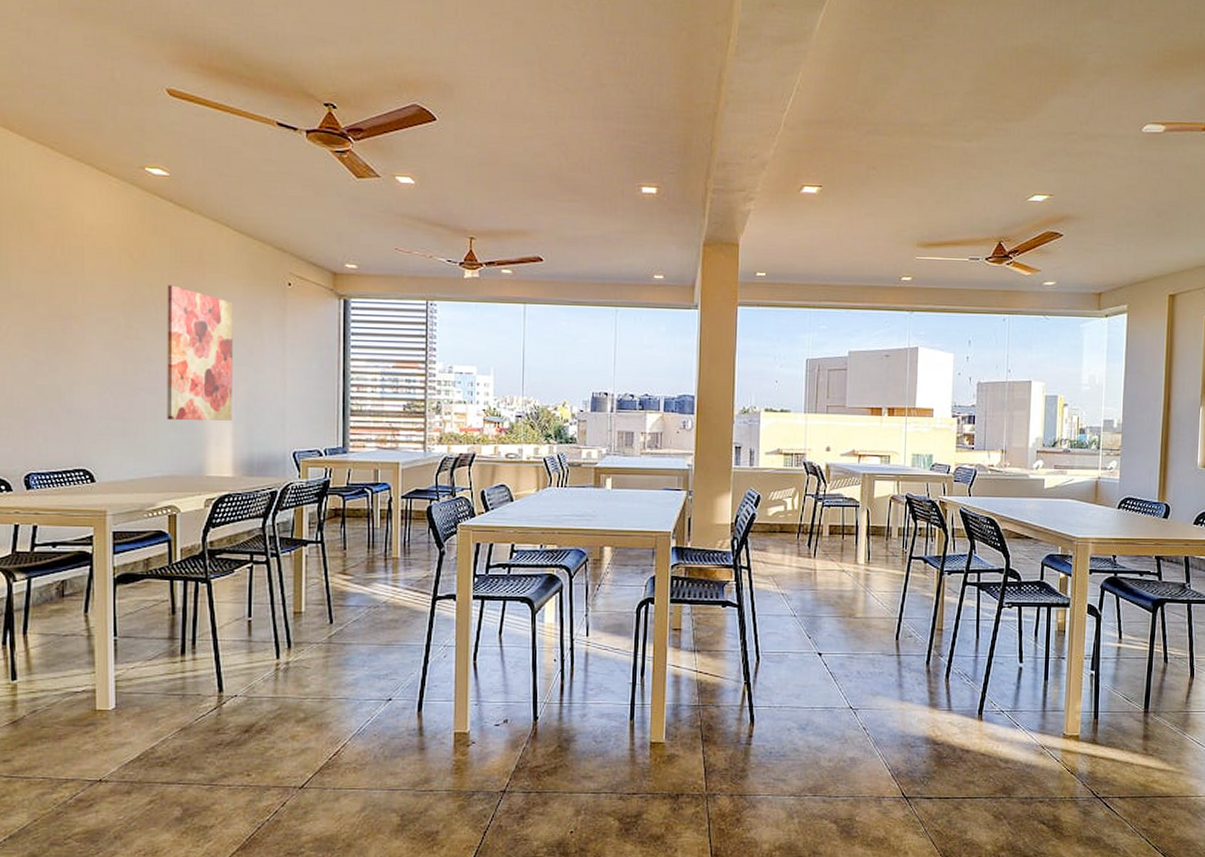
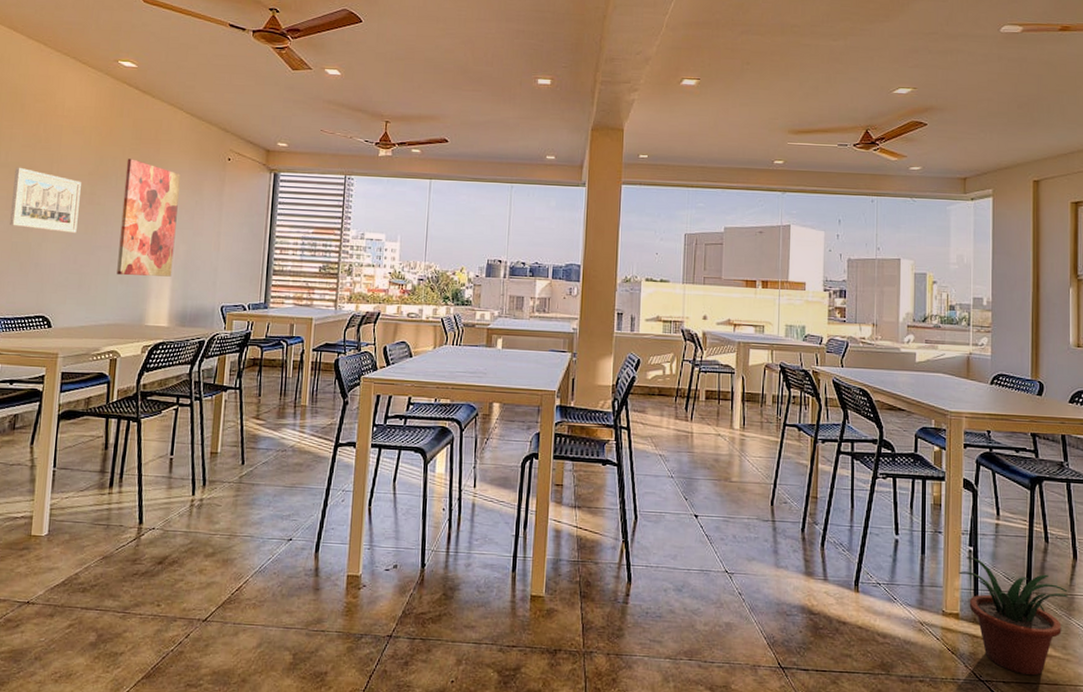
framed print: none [31,296,114,373] -> present [10,167,81,233]
potted plant: none [1080,681,1184,790] -> present [959,557,1068,676]

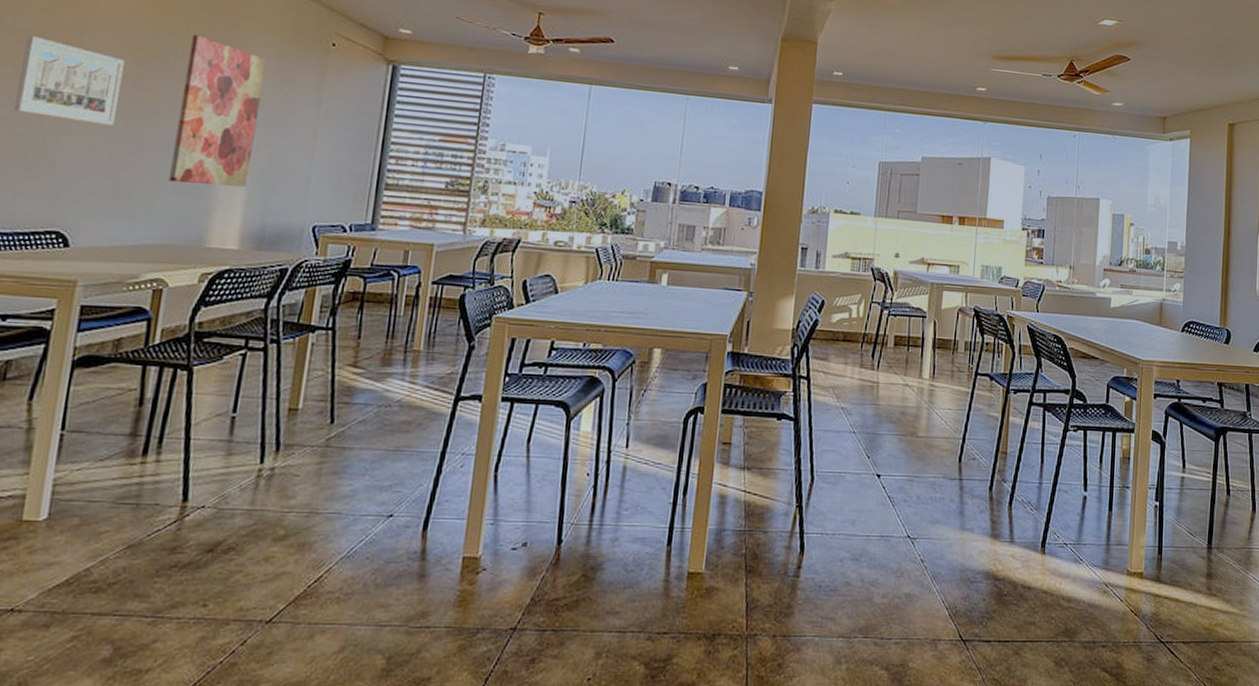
potted plant: present [959,557,1068,676] -> none [1144,512,1246,634]

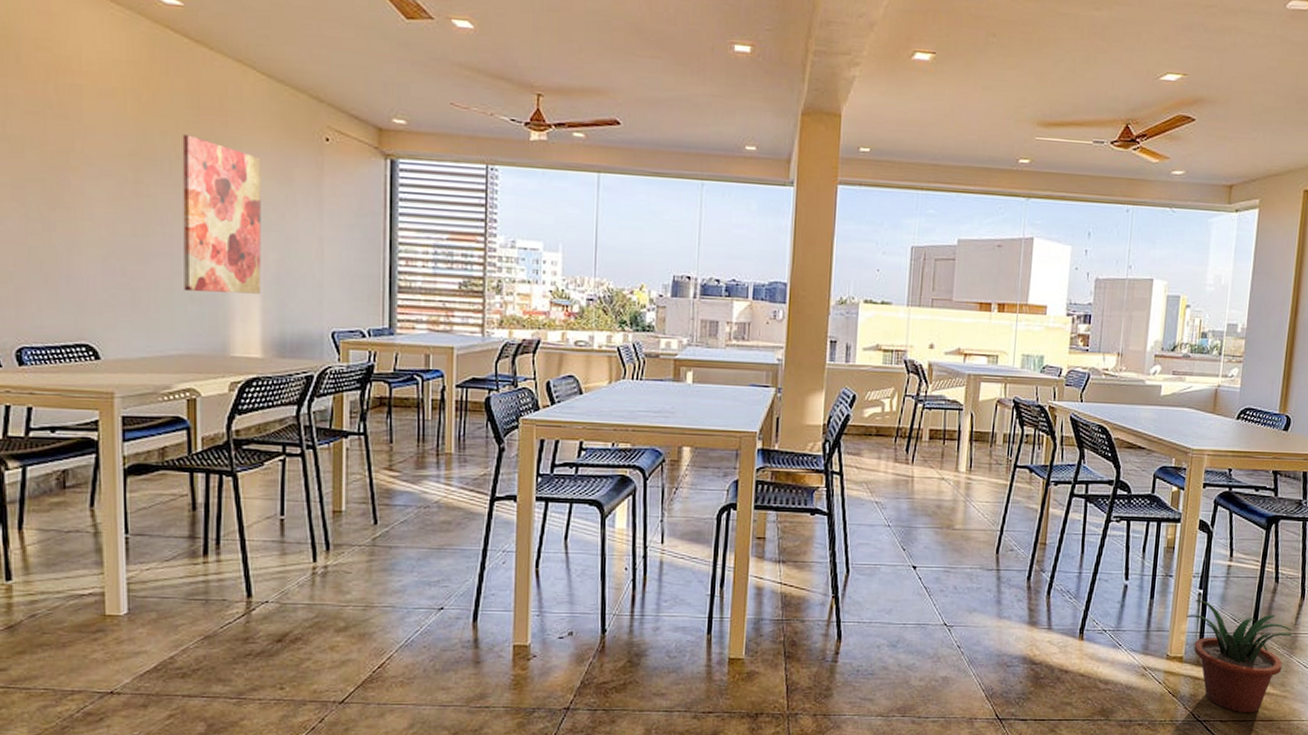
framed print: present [14,35,125,126] -> none [19,142,121,235]
potted plant: none [1144,512,1246,634] -> present [1186,600,1292,714]

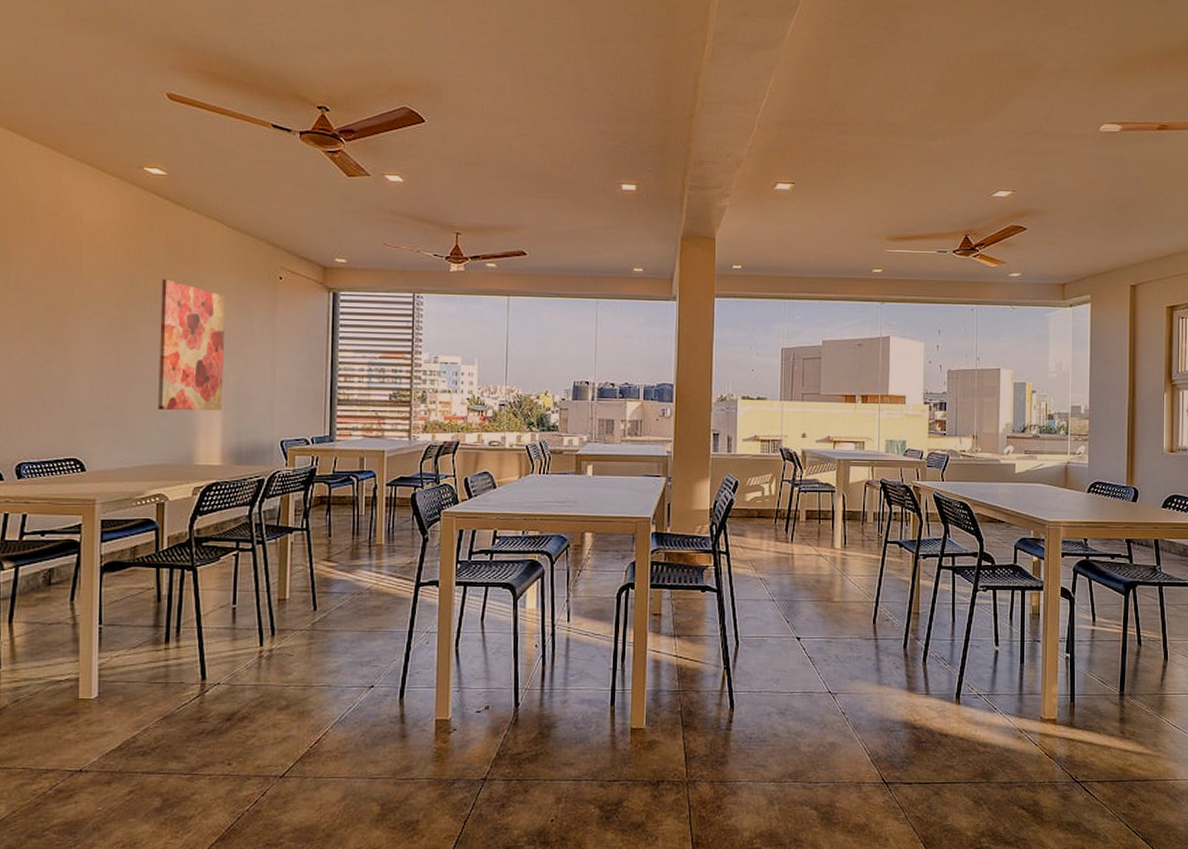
potted plant: present [1186,600,1292,714] -> none [1056,663,1159,774]

